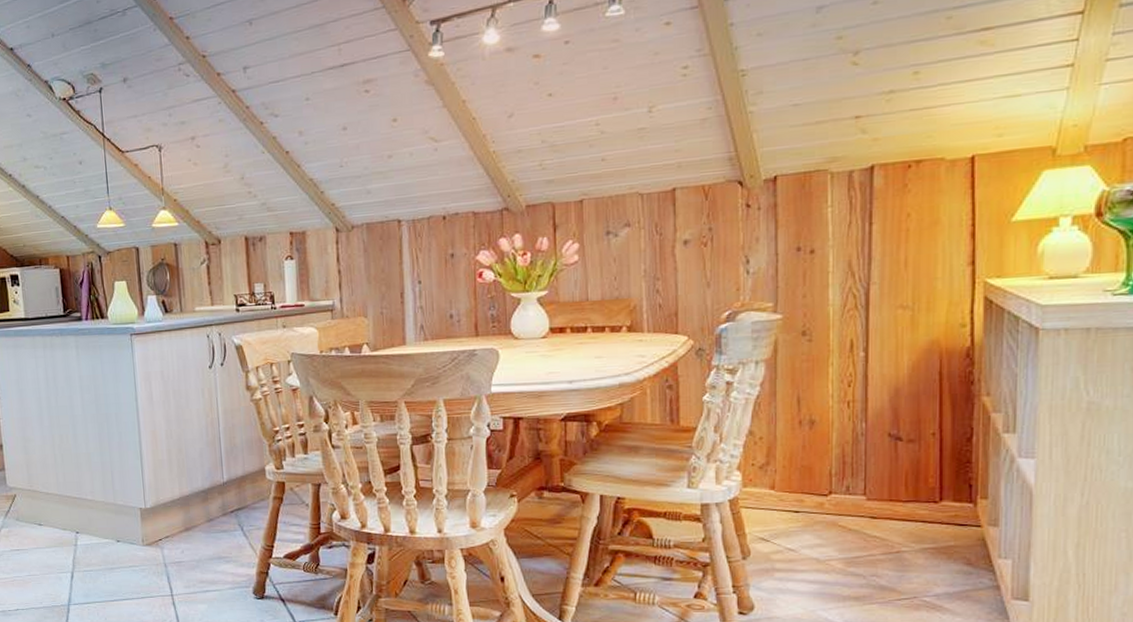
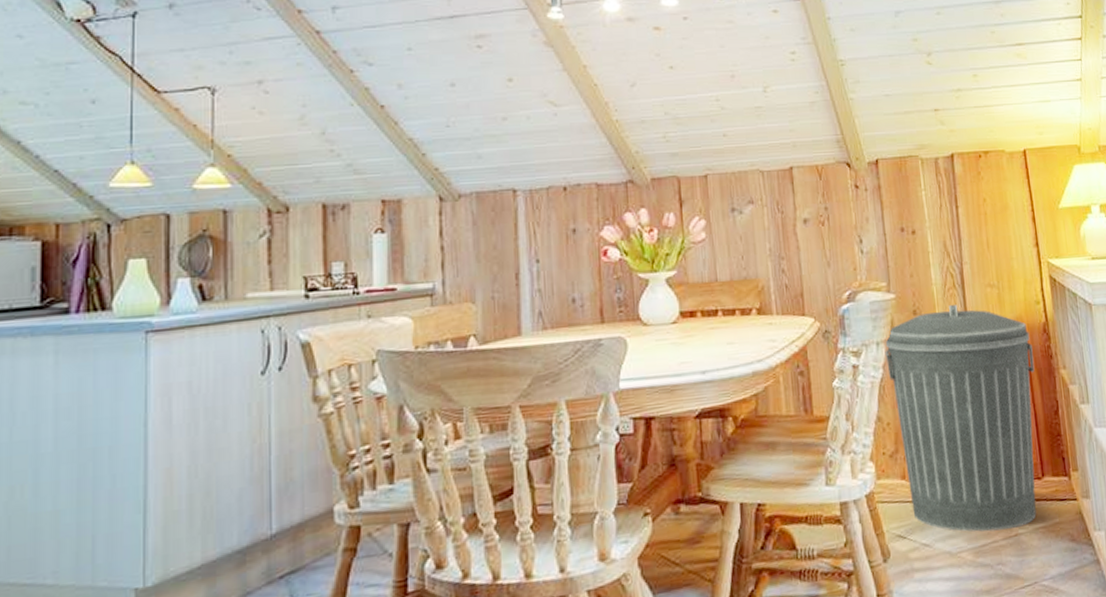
trash can: none [764,325,948,546] -> present [884,304,1036,532]

